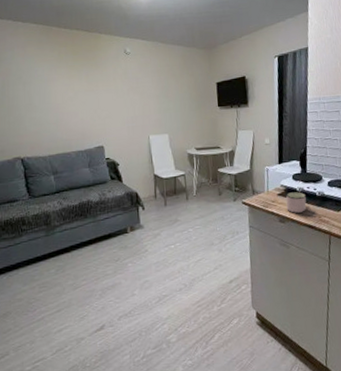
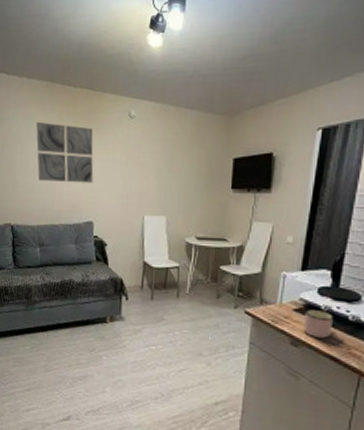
wall art: none [36,61,99,115] -> present [35,121,94,183]

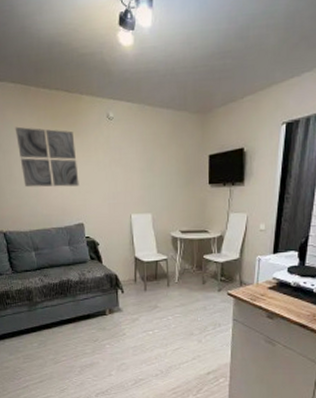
mug: present [303,308,334,338] -> none [277,285,302,309]

